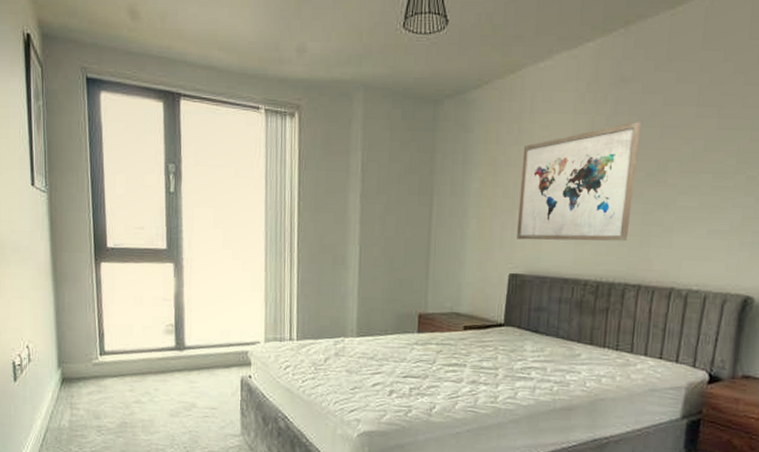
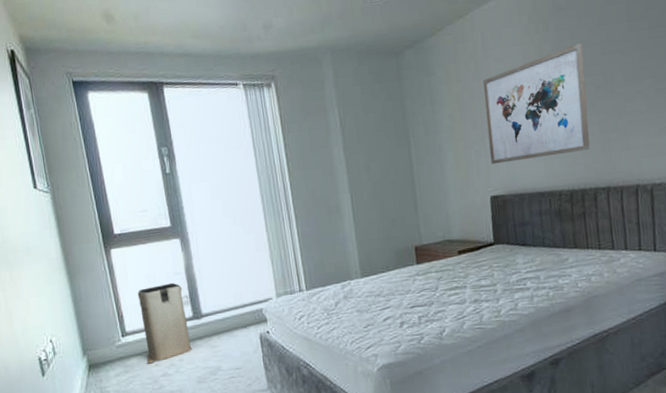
laundry basket: none [121,308,170,388] -> present [137,282,192,364]

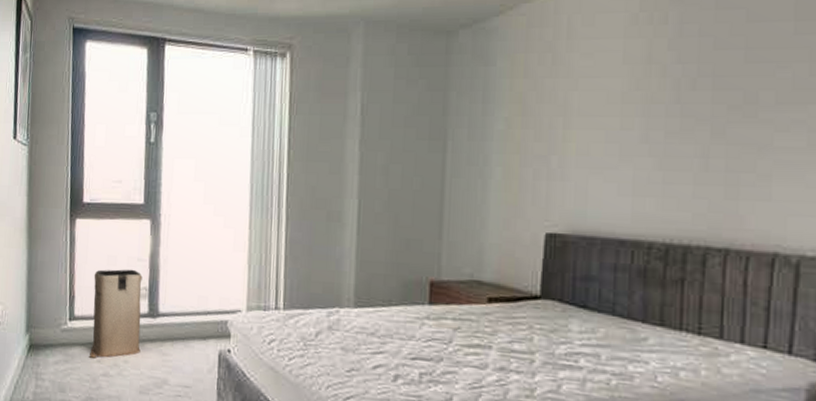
wall art: present [483,43,590,164] -> none [554,44,717,193]

